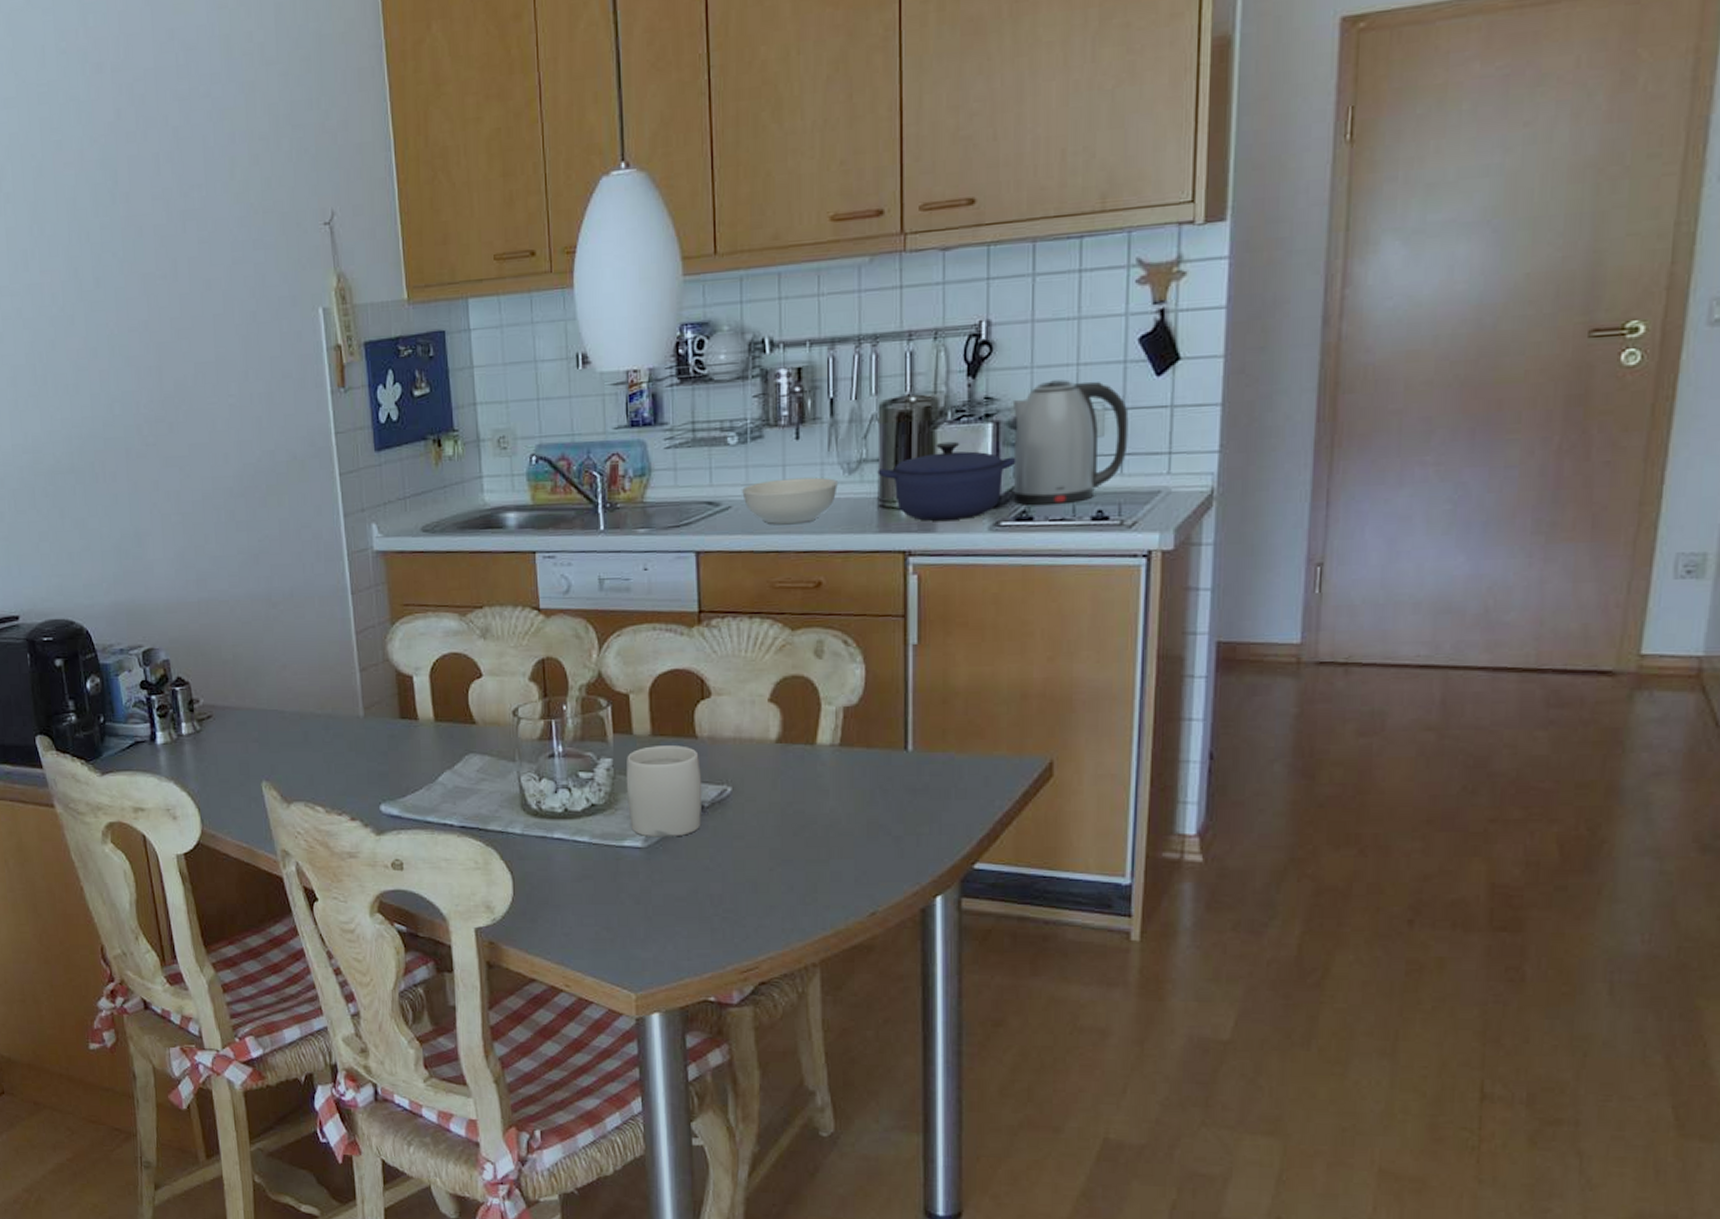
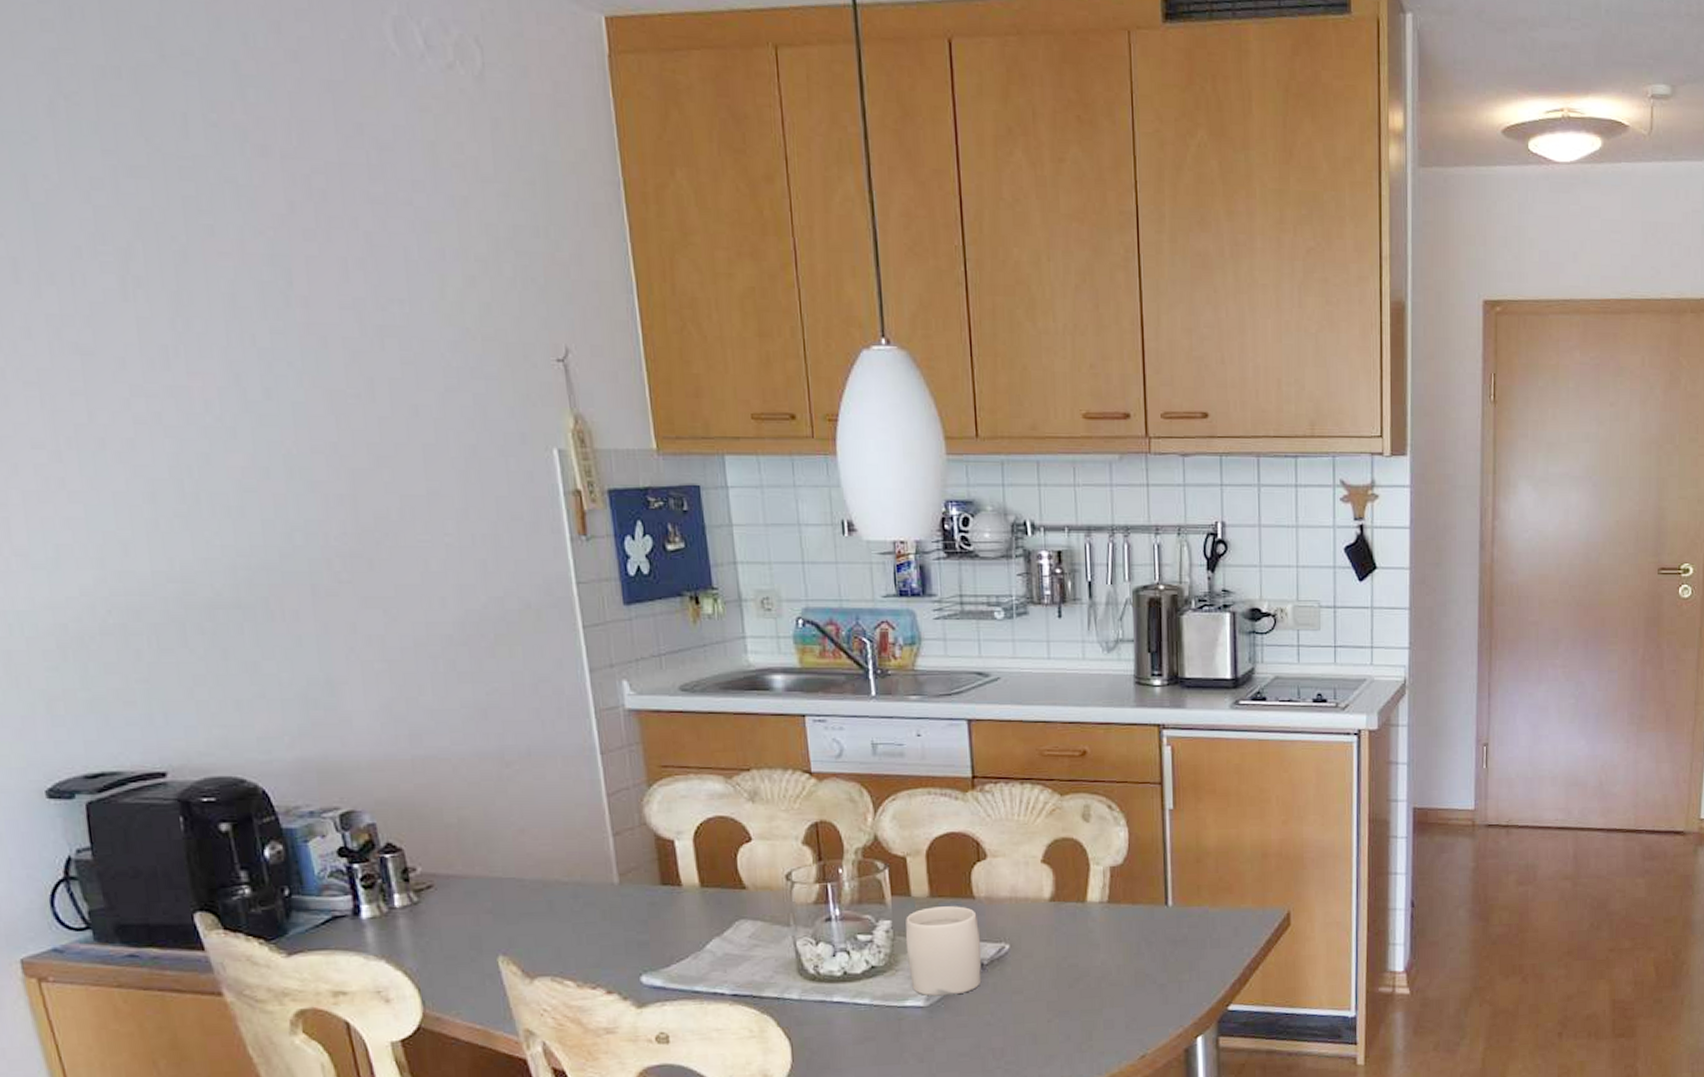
bowl: present [742,477,839,525] -> none [1010,654,1099,697]
cooking pot: present [877,441,1016,521] -> none [1133,627,1251,698]
kettle: present [1012,379,1129,506] -> none [1245,579,1339,688]

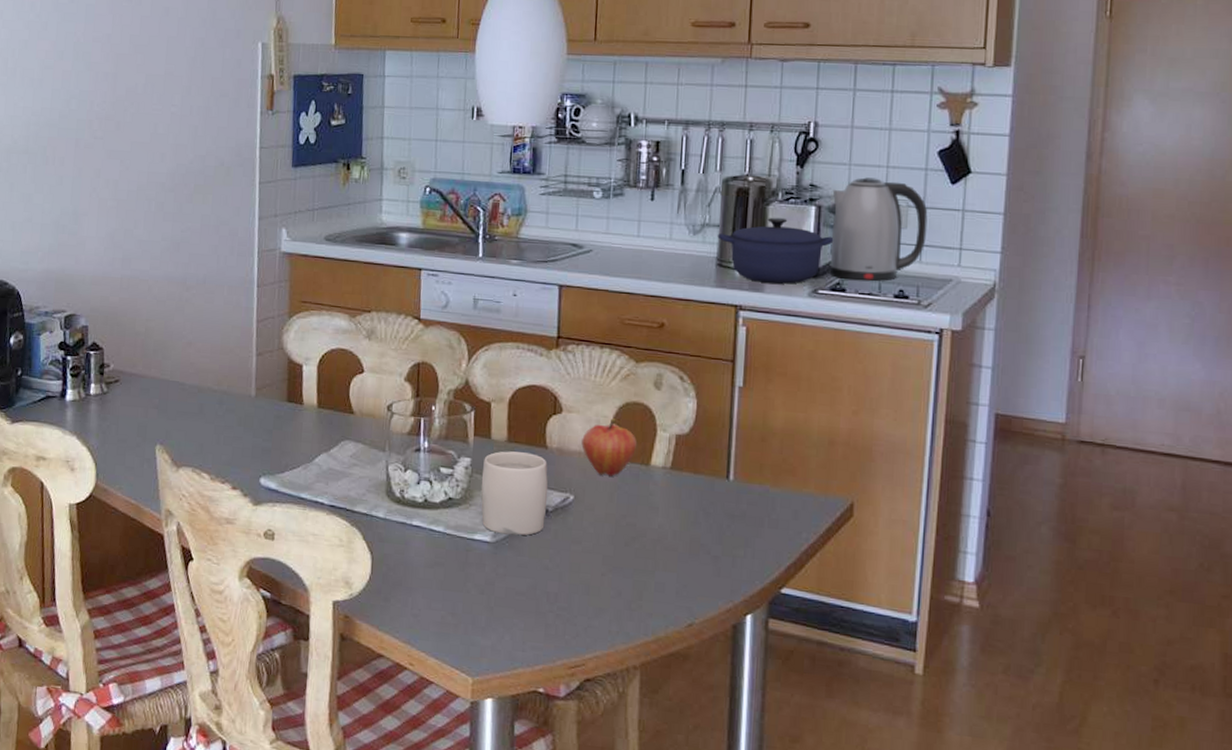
fruit: none [1011,858,1070,919] -> present [581,418,636,476]
cooking pot: none [1133,627,1251,698] -> present [717,217,834,284]
kettle: none [1245,579,1339,688] -> present [829,177,928,282]

